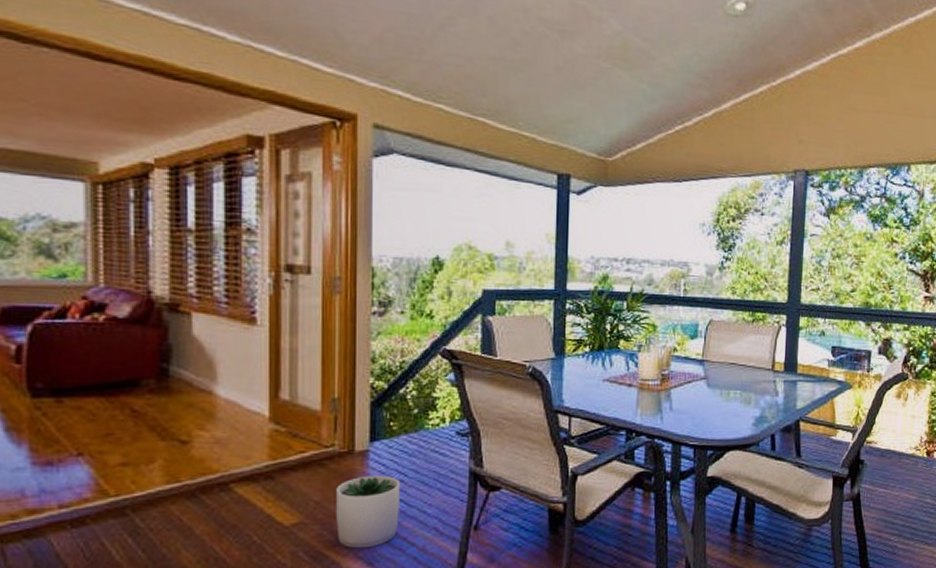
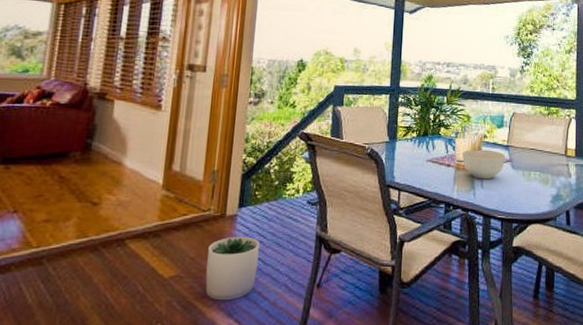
bowl: none [647,365,699,401] -> present [462,149,505,179]

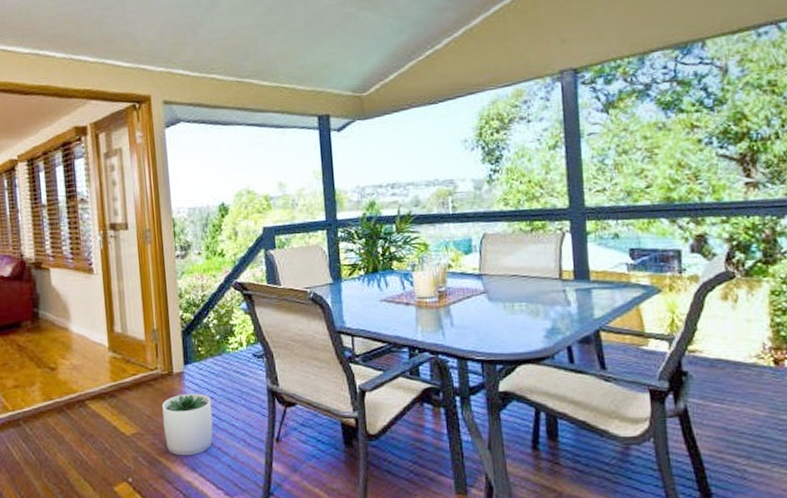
bowl: present [462,149,505,179] -> none [423,281,478,317]

